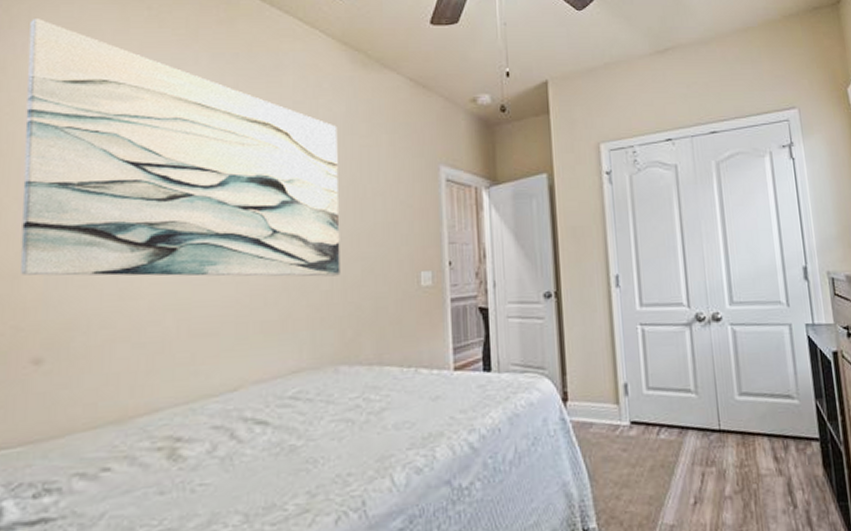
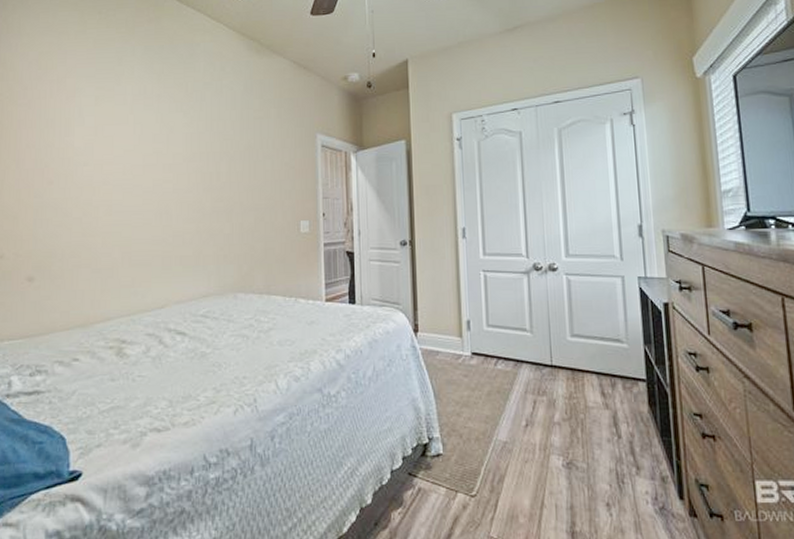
wall art: present [20,18,340,277] -> none [18,25,239,223]

